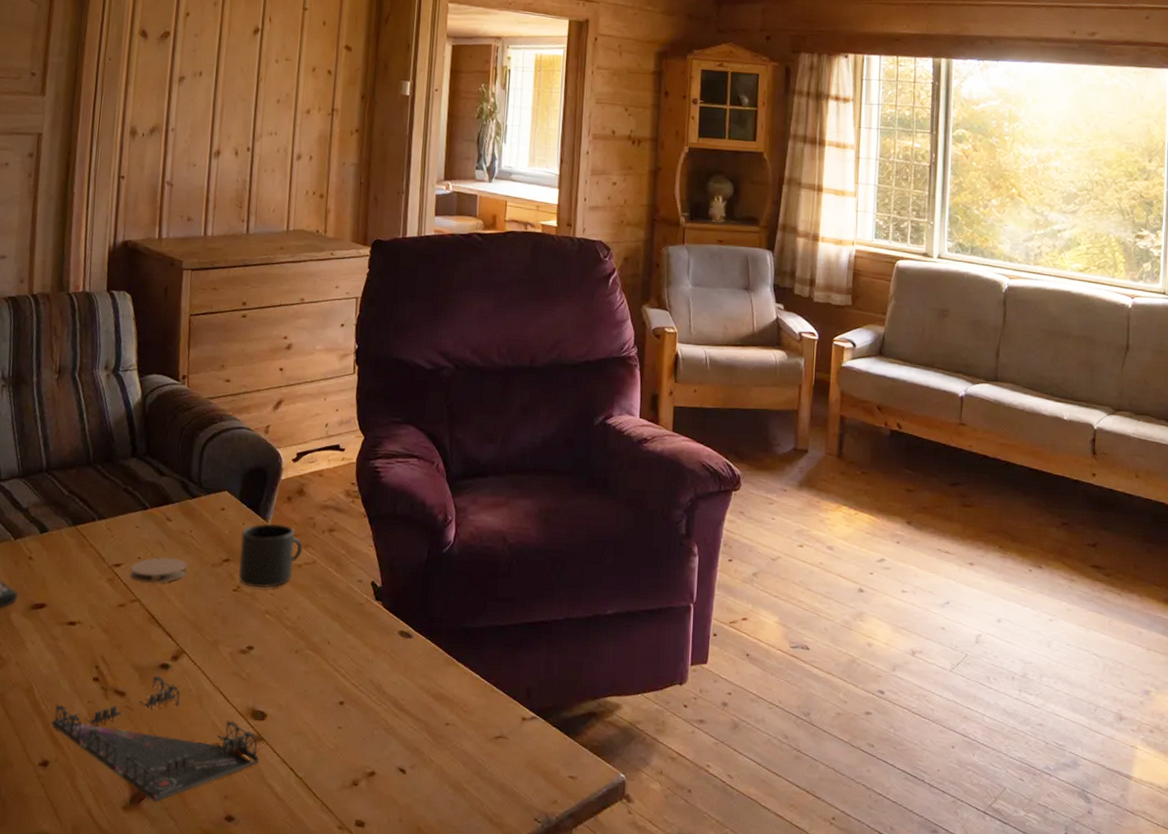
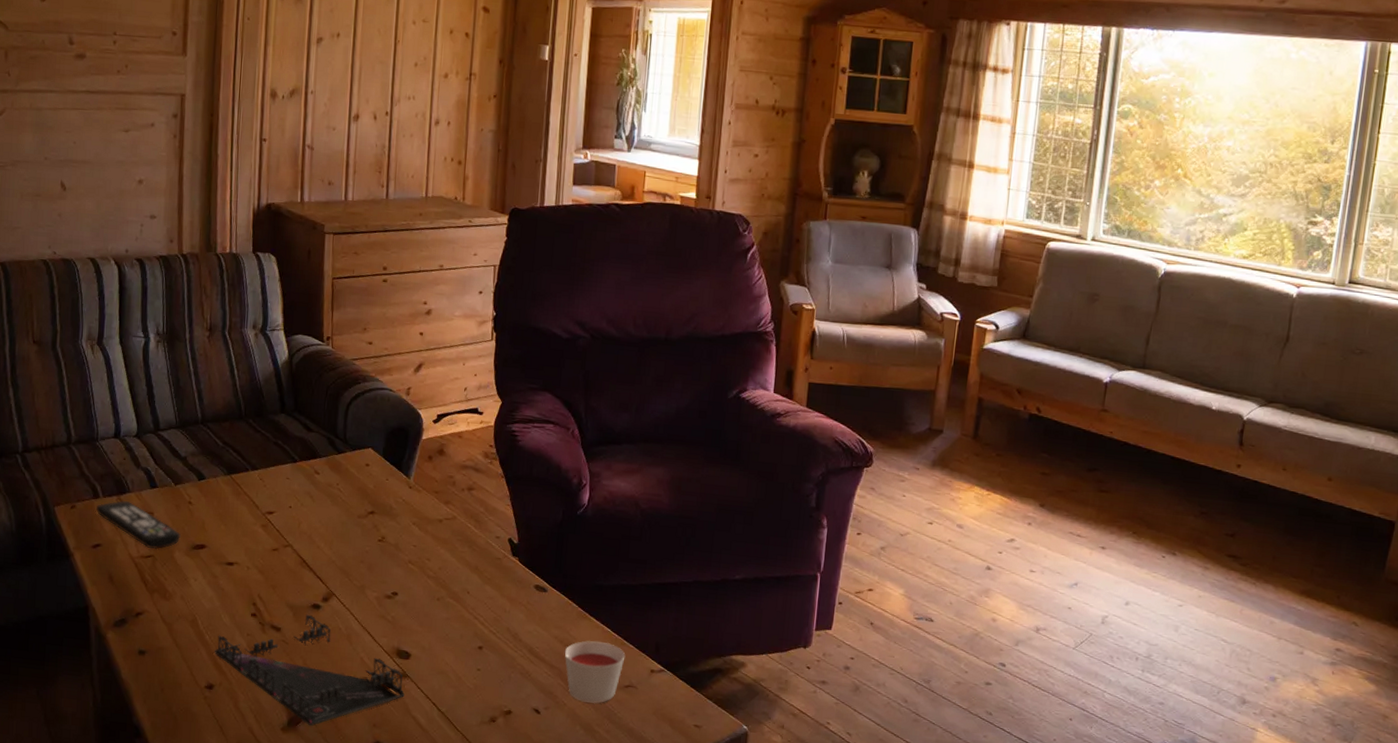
coaster: present [129,557,188,584] -> none [281,507,335,531]
mug: present [239,523,304,589] -> none [383,480,444,541]
candle: none [431,688,496,758] -> present [564,640,626,703]

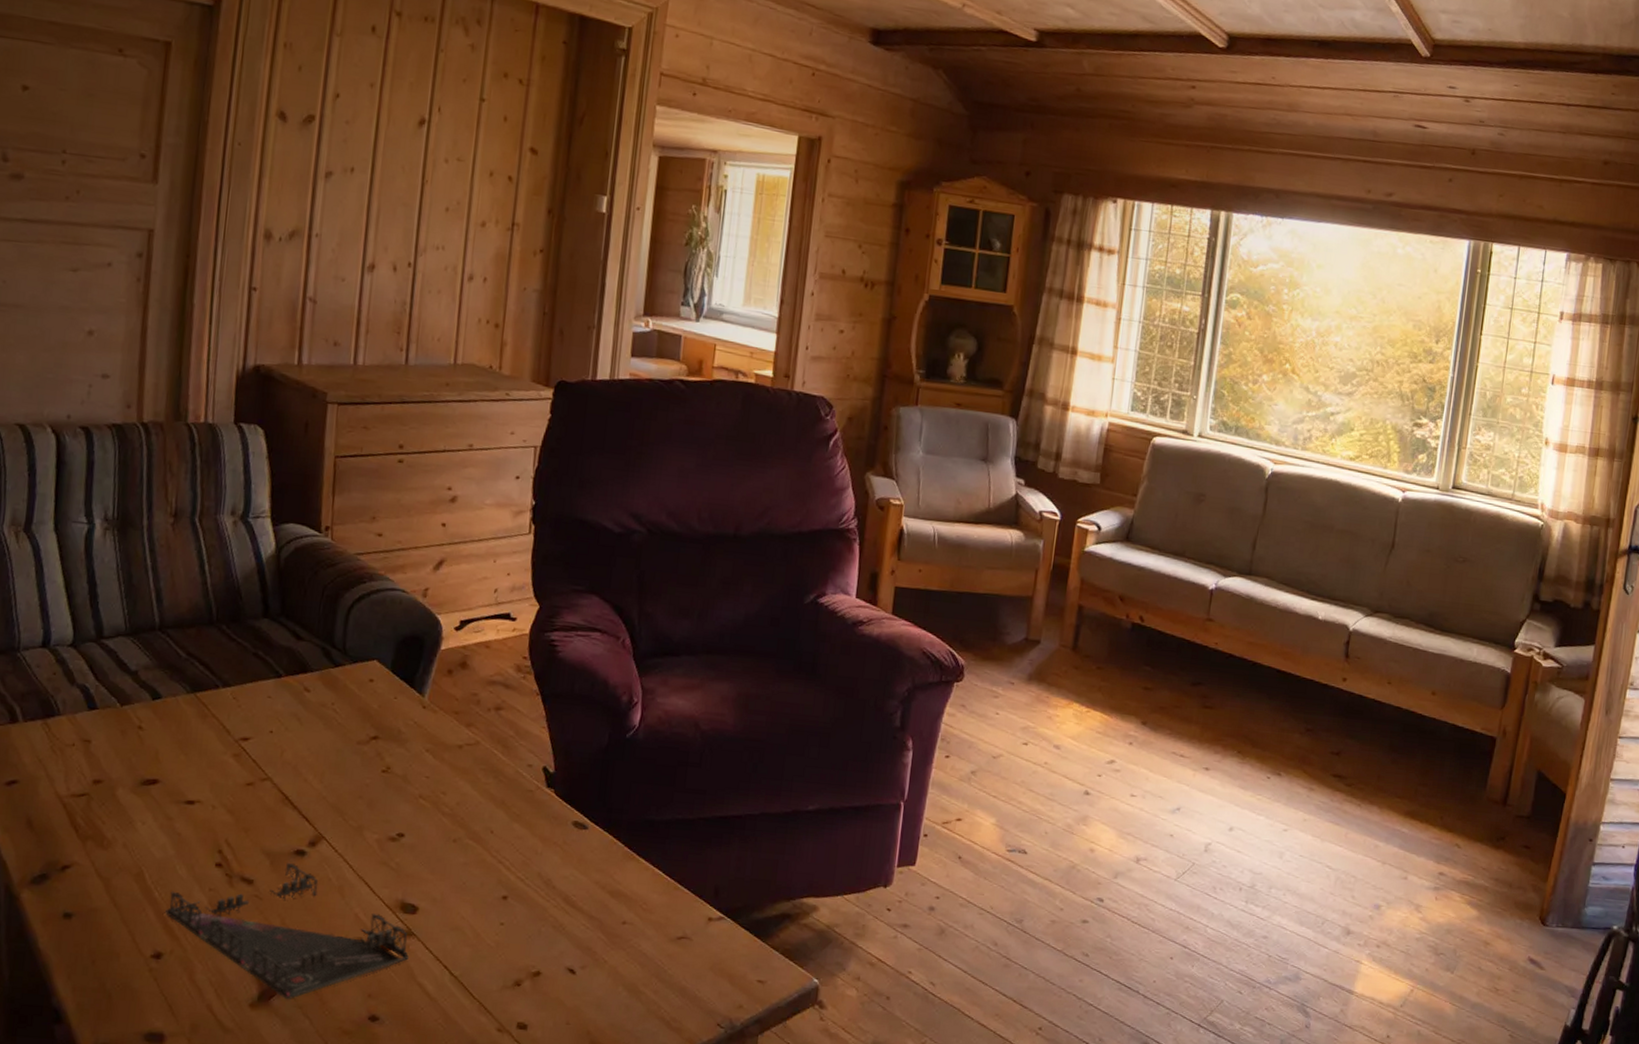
remote control: present [96,500,181,550] -> none [14,725,126,787]
candle: present [564,640,626,703] -> none [606,885,679,959]

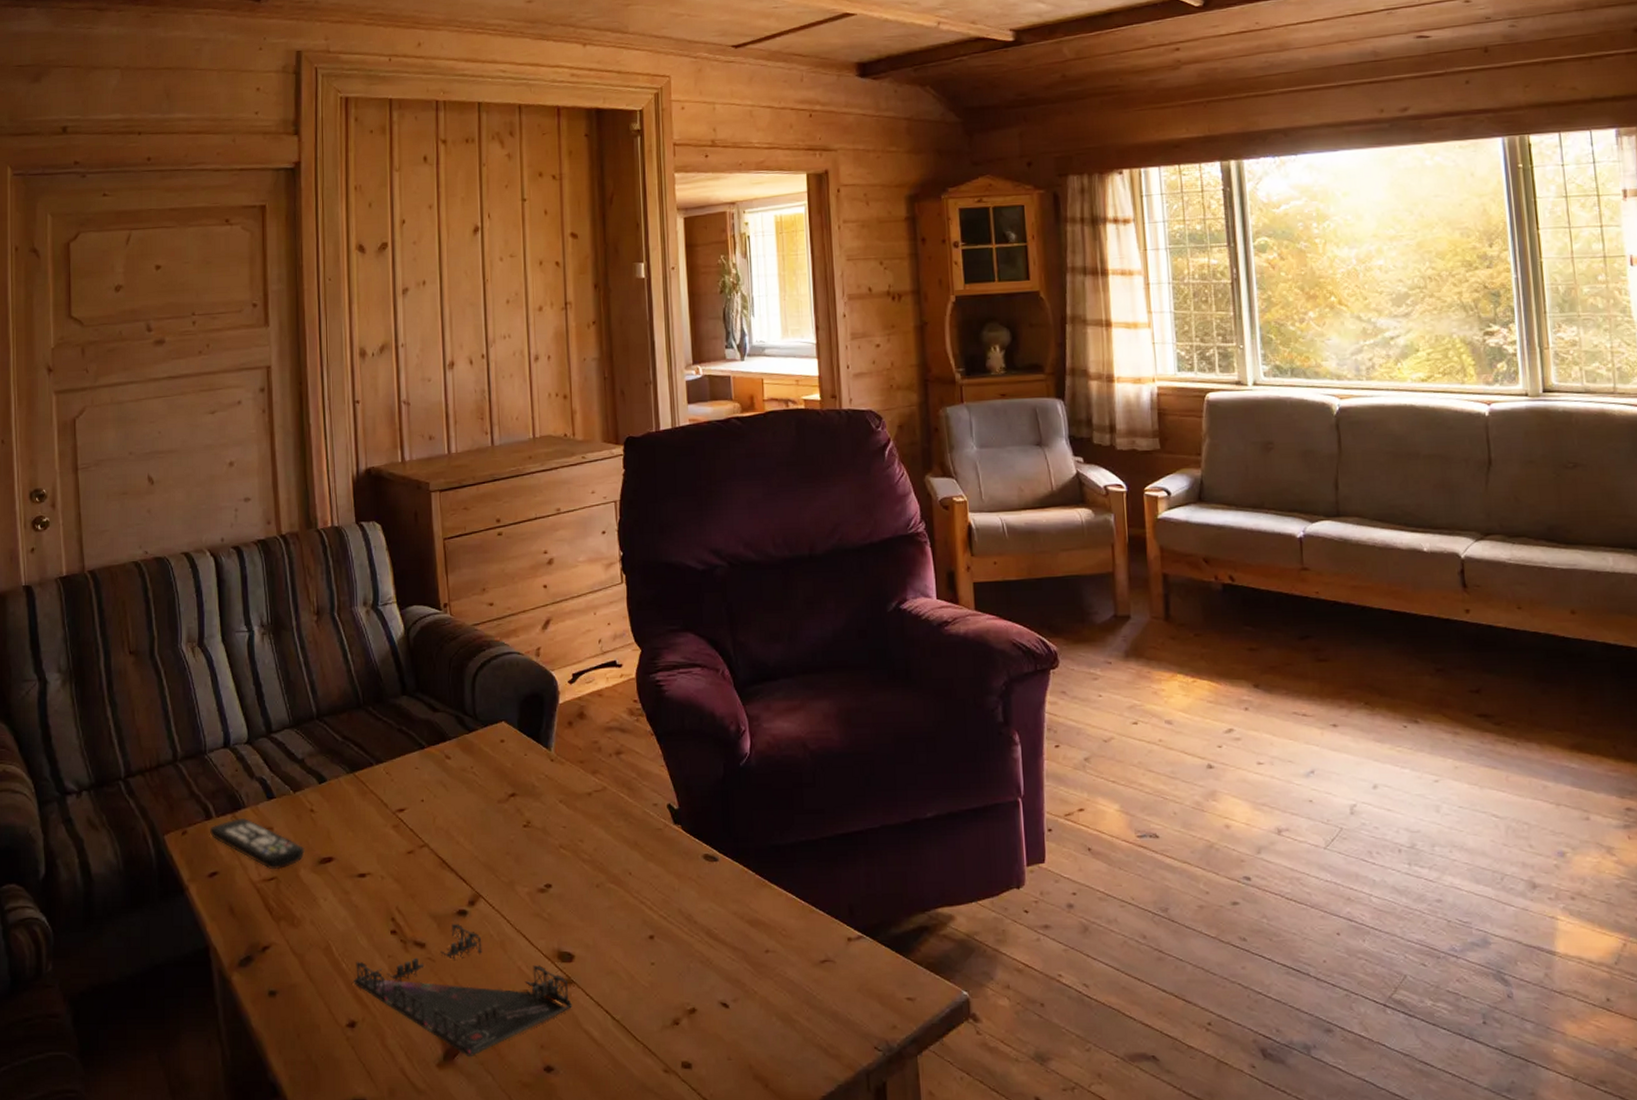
remote control: none [14,725,126,787] -> present [210,817,305,870]

